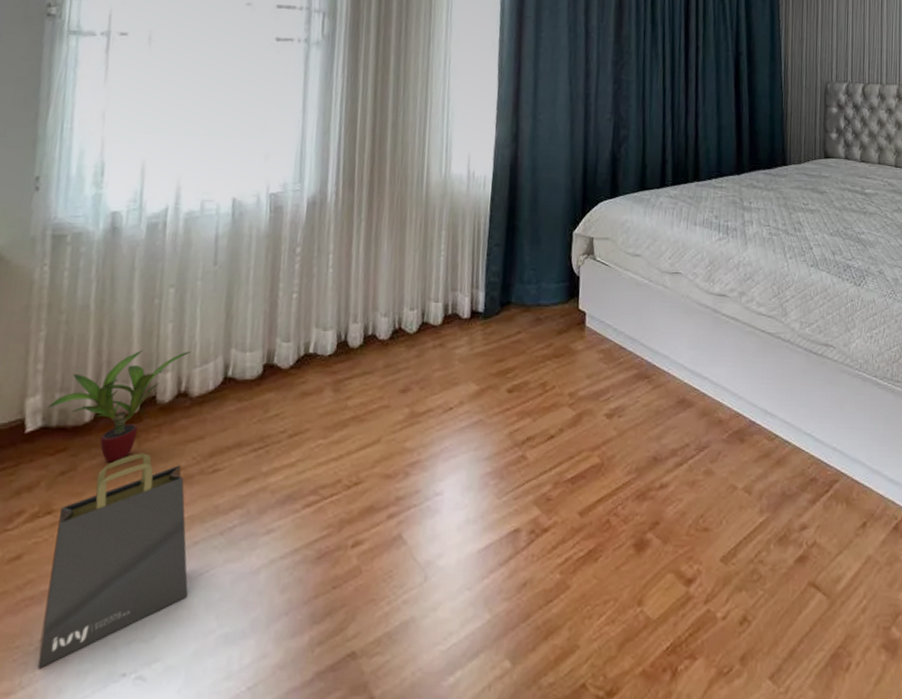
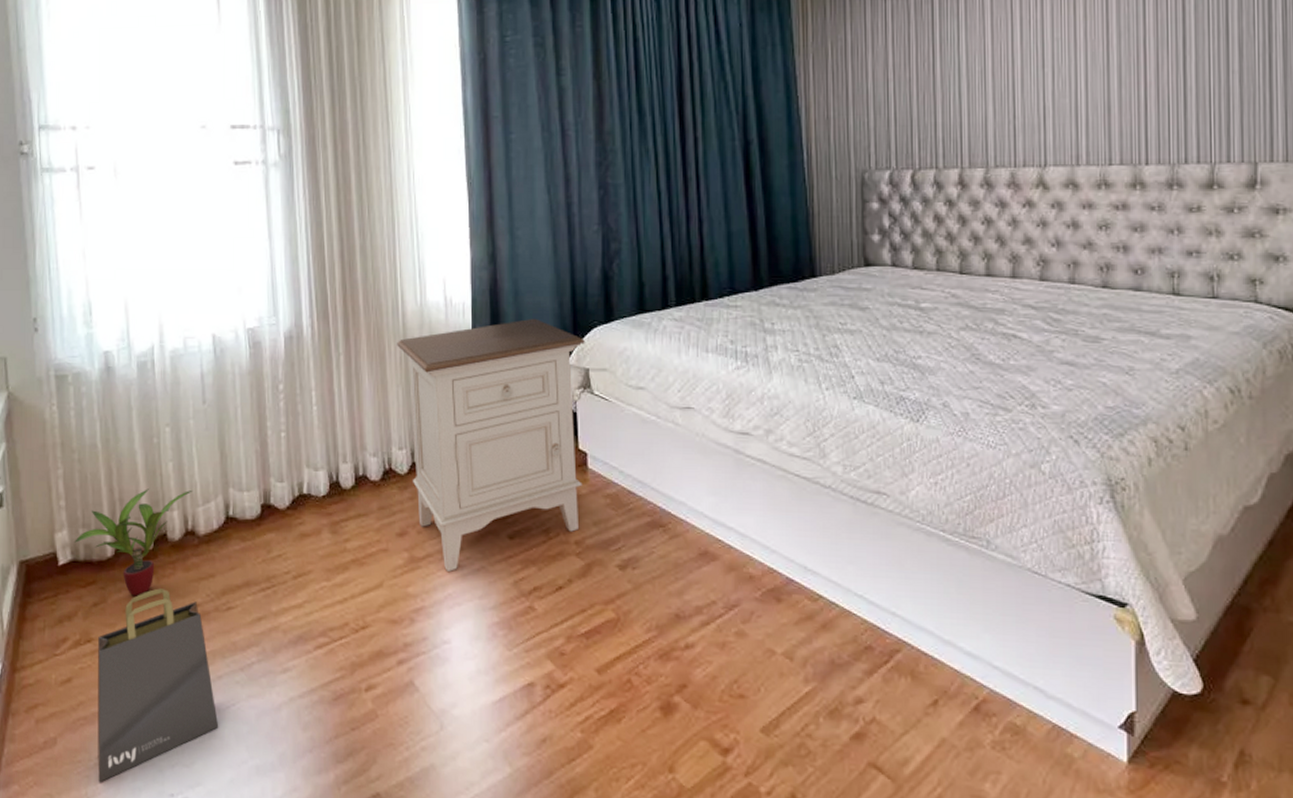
nightstand: none [418,192,592,426] -> present [397,318,585,573]

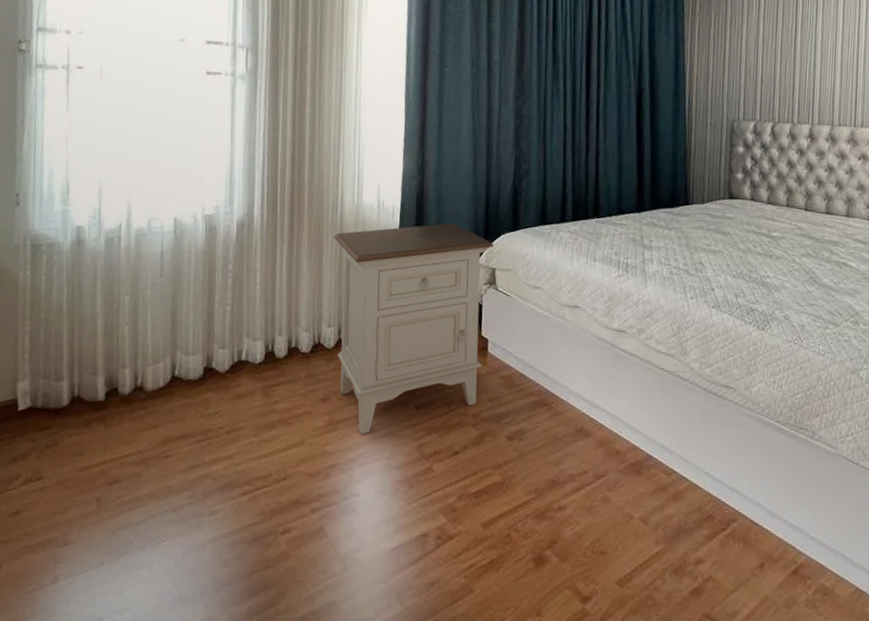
potted plant: present [75,489,192,596] -> none [35,348,144,442]
shopping bag: present [97,588,219,783] -> none [36,435,149,606]

